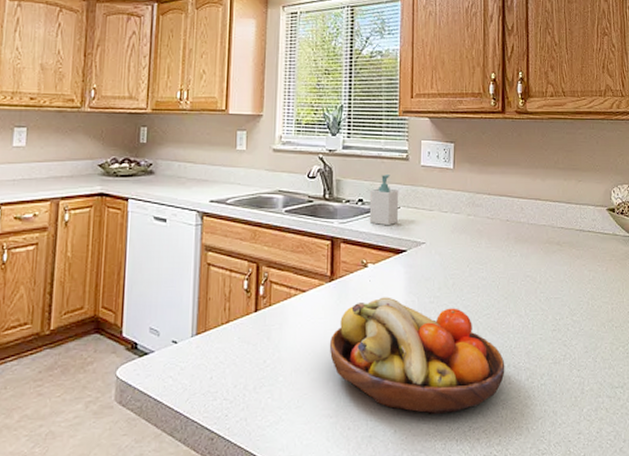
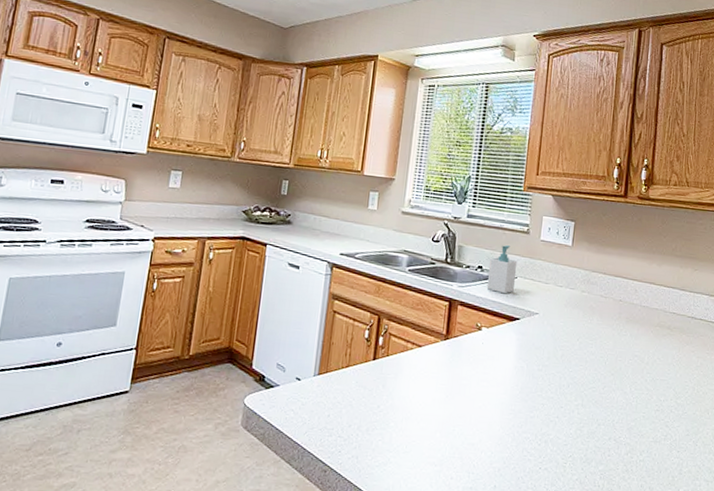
fruit bowl: present [329,297,505,415] -> none [439,360,606,477]

